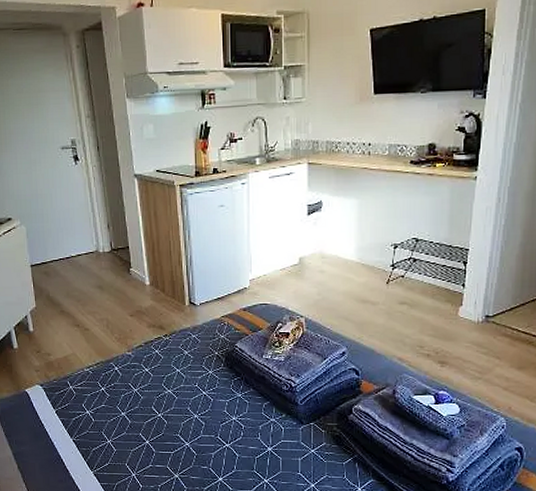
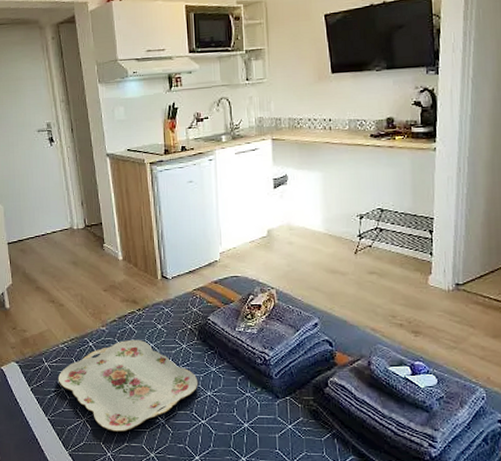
serving tray: none [83,364,224,454] -> present [58,339,198,432]

